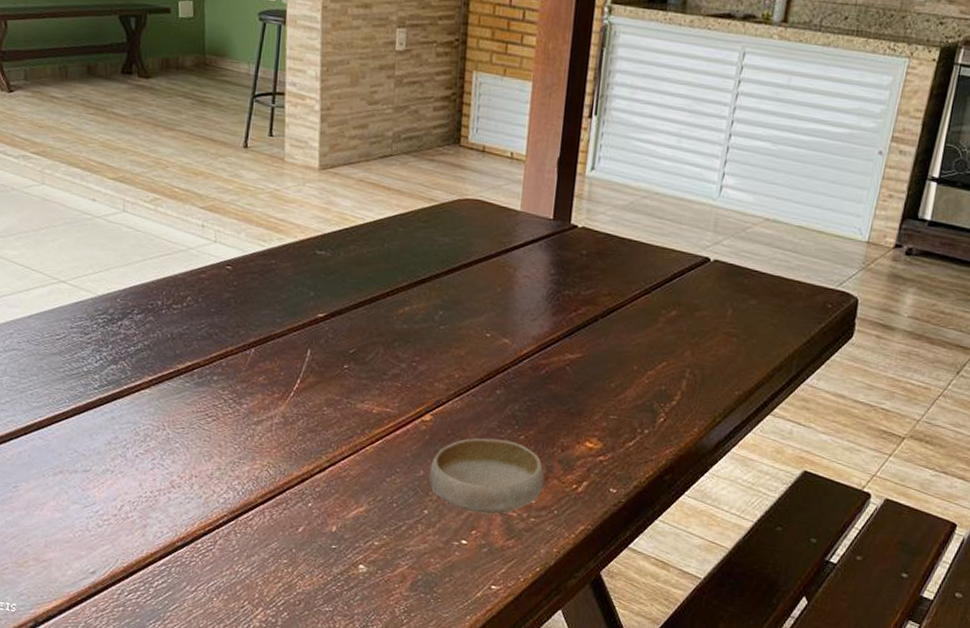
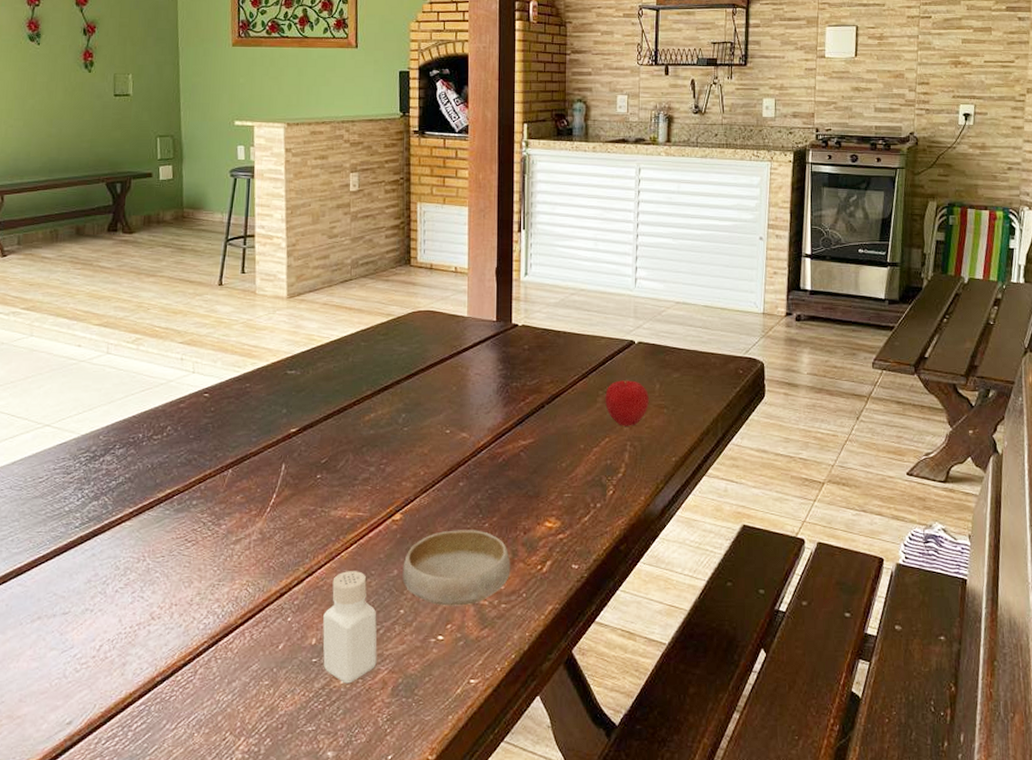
pepper shaker: none [342,465,400,573] -> present [322,571,377,684]
apple: none [667,300,719,353] -> present [605,380,649,426]

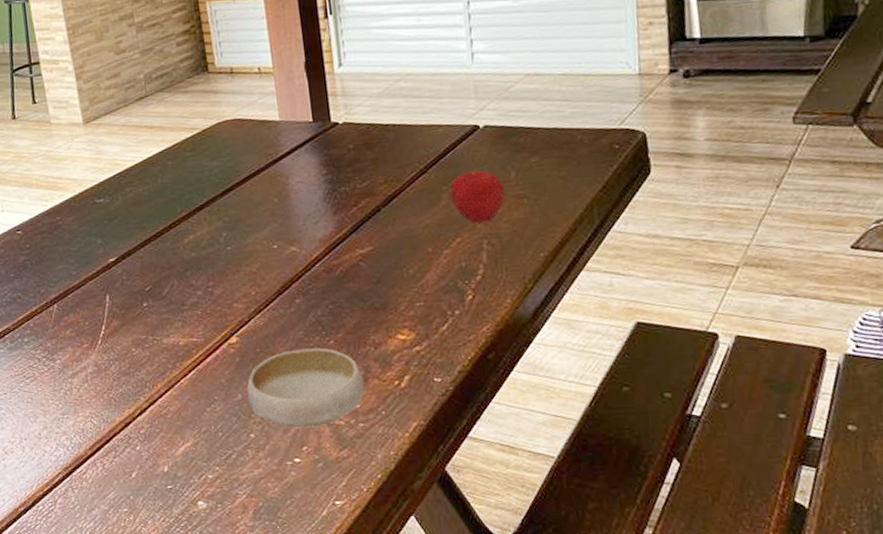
pepper shaker: present [322,571,377,684] -> none [172,397,234,509]

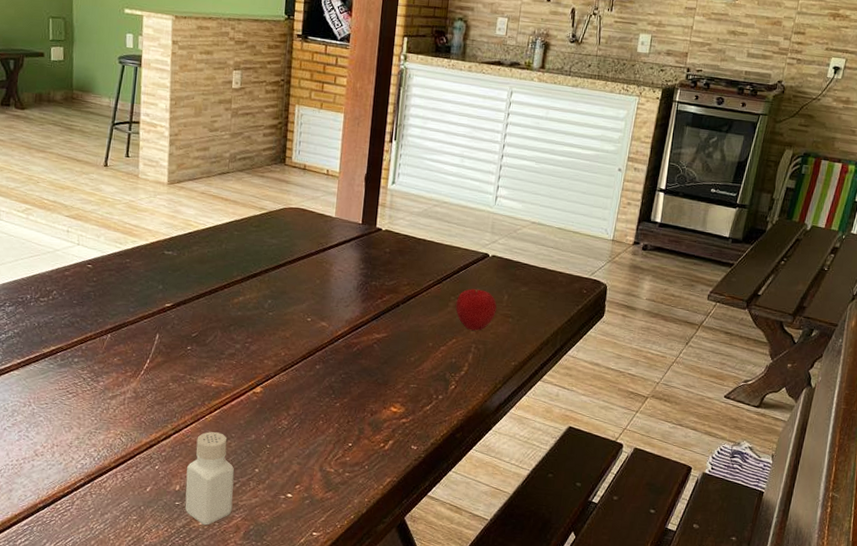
pepper shaker: none [172,397,234,509] -> present [184,431,235,525]
bowl: present [246,348,365,428] -> none [259,406,357,471]

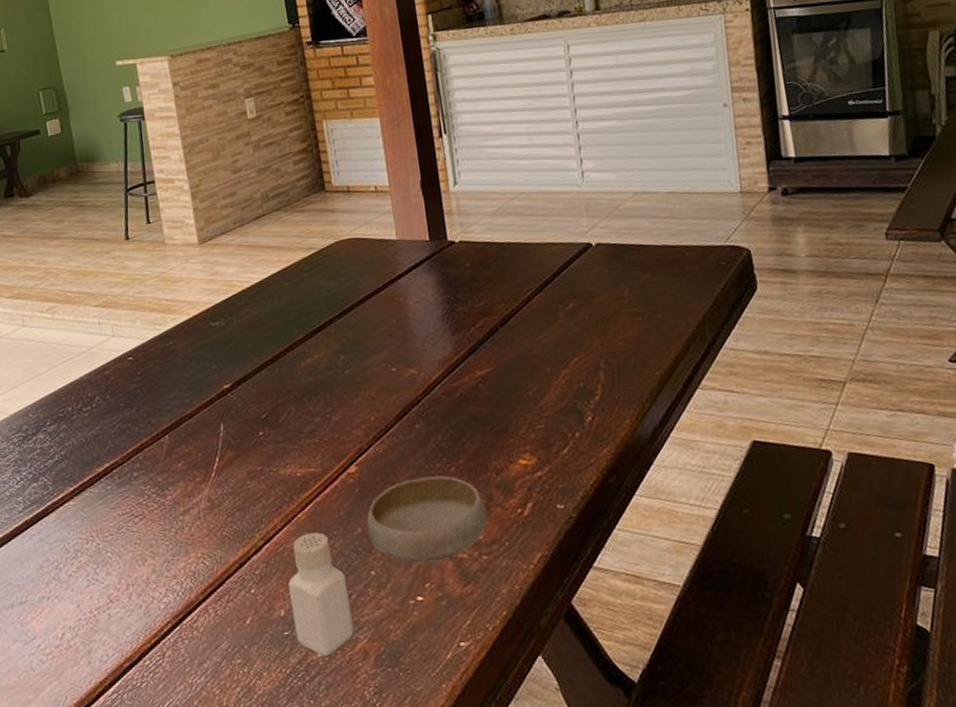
bowl: none [259,406,357,471] -> present [366,475,488,564]
apple: present [456,288,497,331] -> none [566,288,620,342]

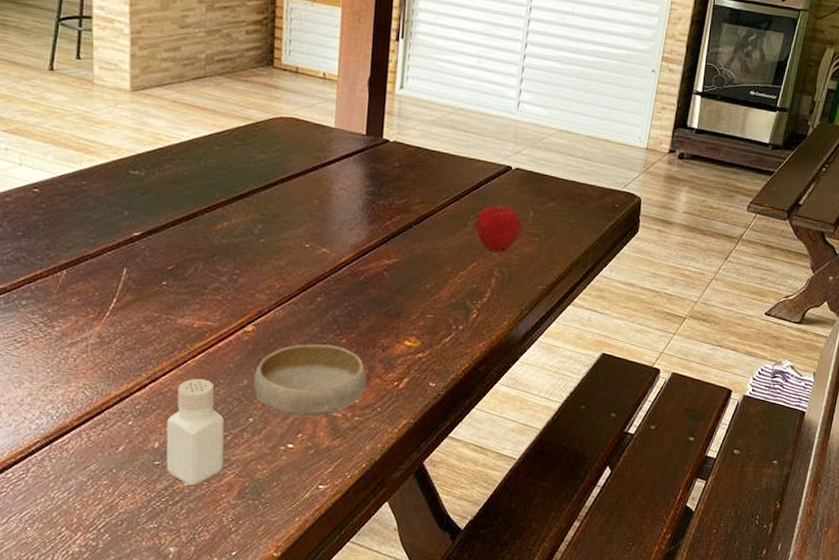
apple: none [566,288,620,342] -> present [476,205,522,253]

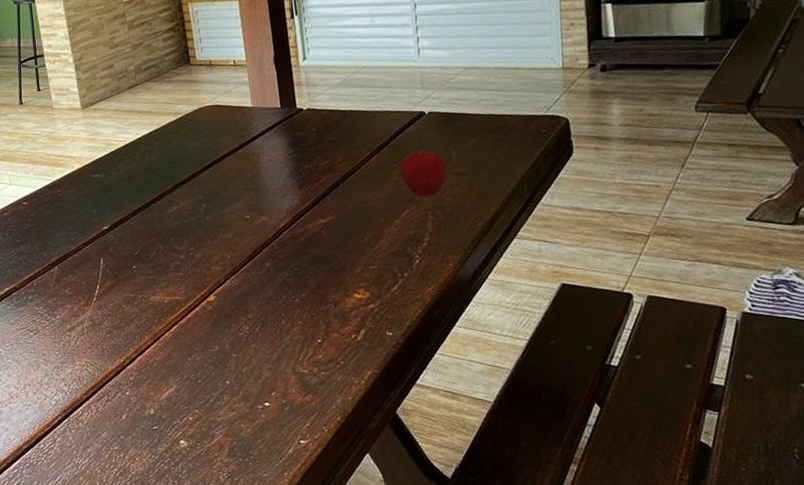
pepper shaker: present [166,379,225,486] -> none [157,348,212,447]
bowl: present [253,344,367,417] -> none [223,305,326,376]

